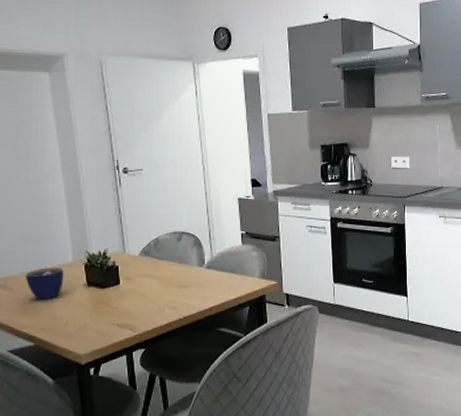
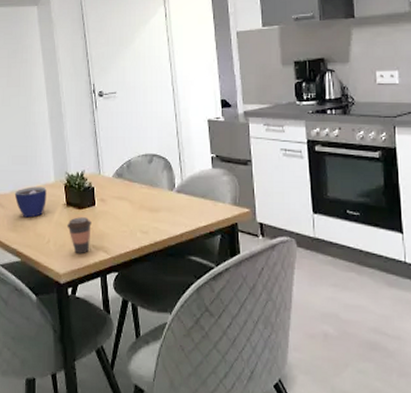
coffee cup: none [88,296,116,334] -> present [67,217,92,254]

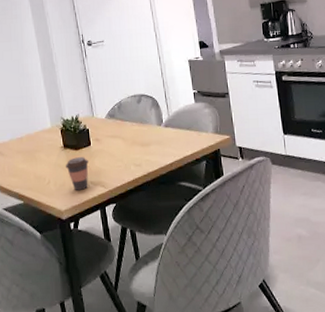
cup: present [14,186,47,218] -> none [13,133,45,163]

